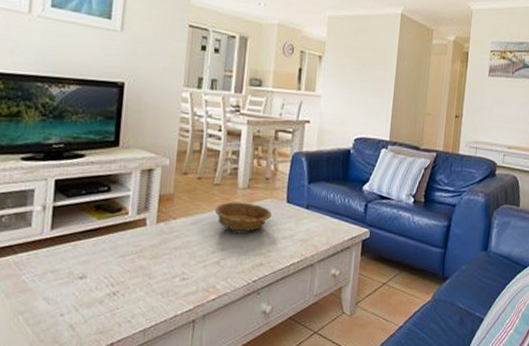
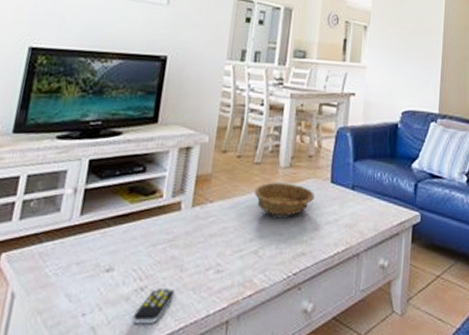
remote control: none [107,292,145,323] -> present [132,288,175,325]

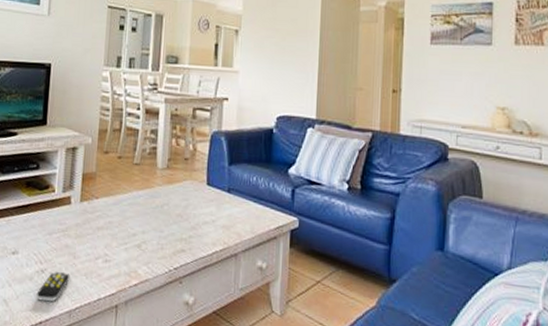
decorative bowl: present [254,182,314,217] -> none [135,182,191,216]

